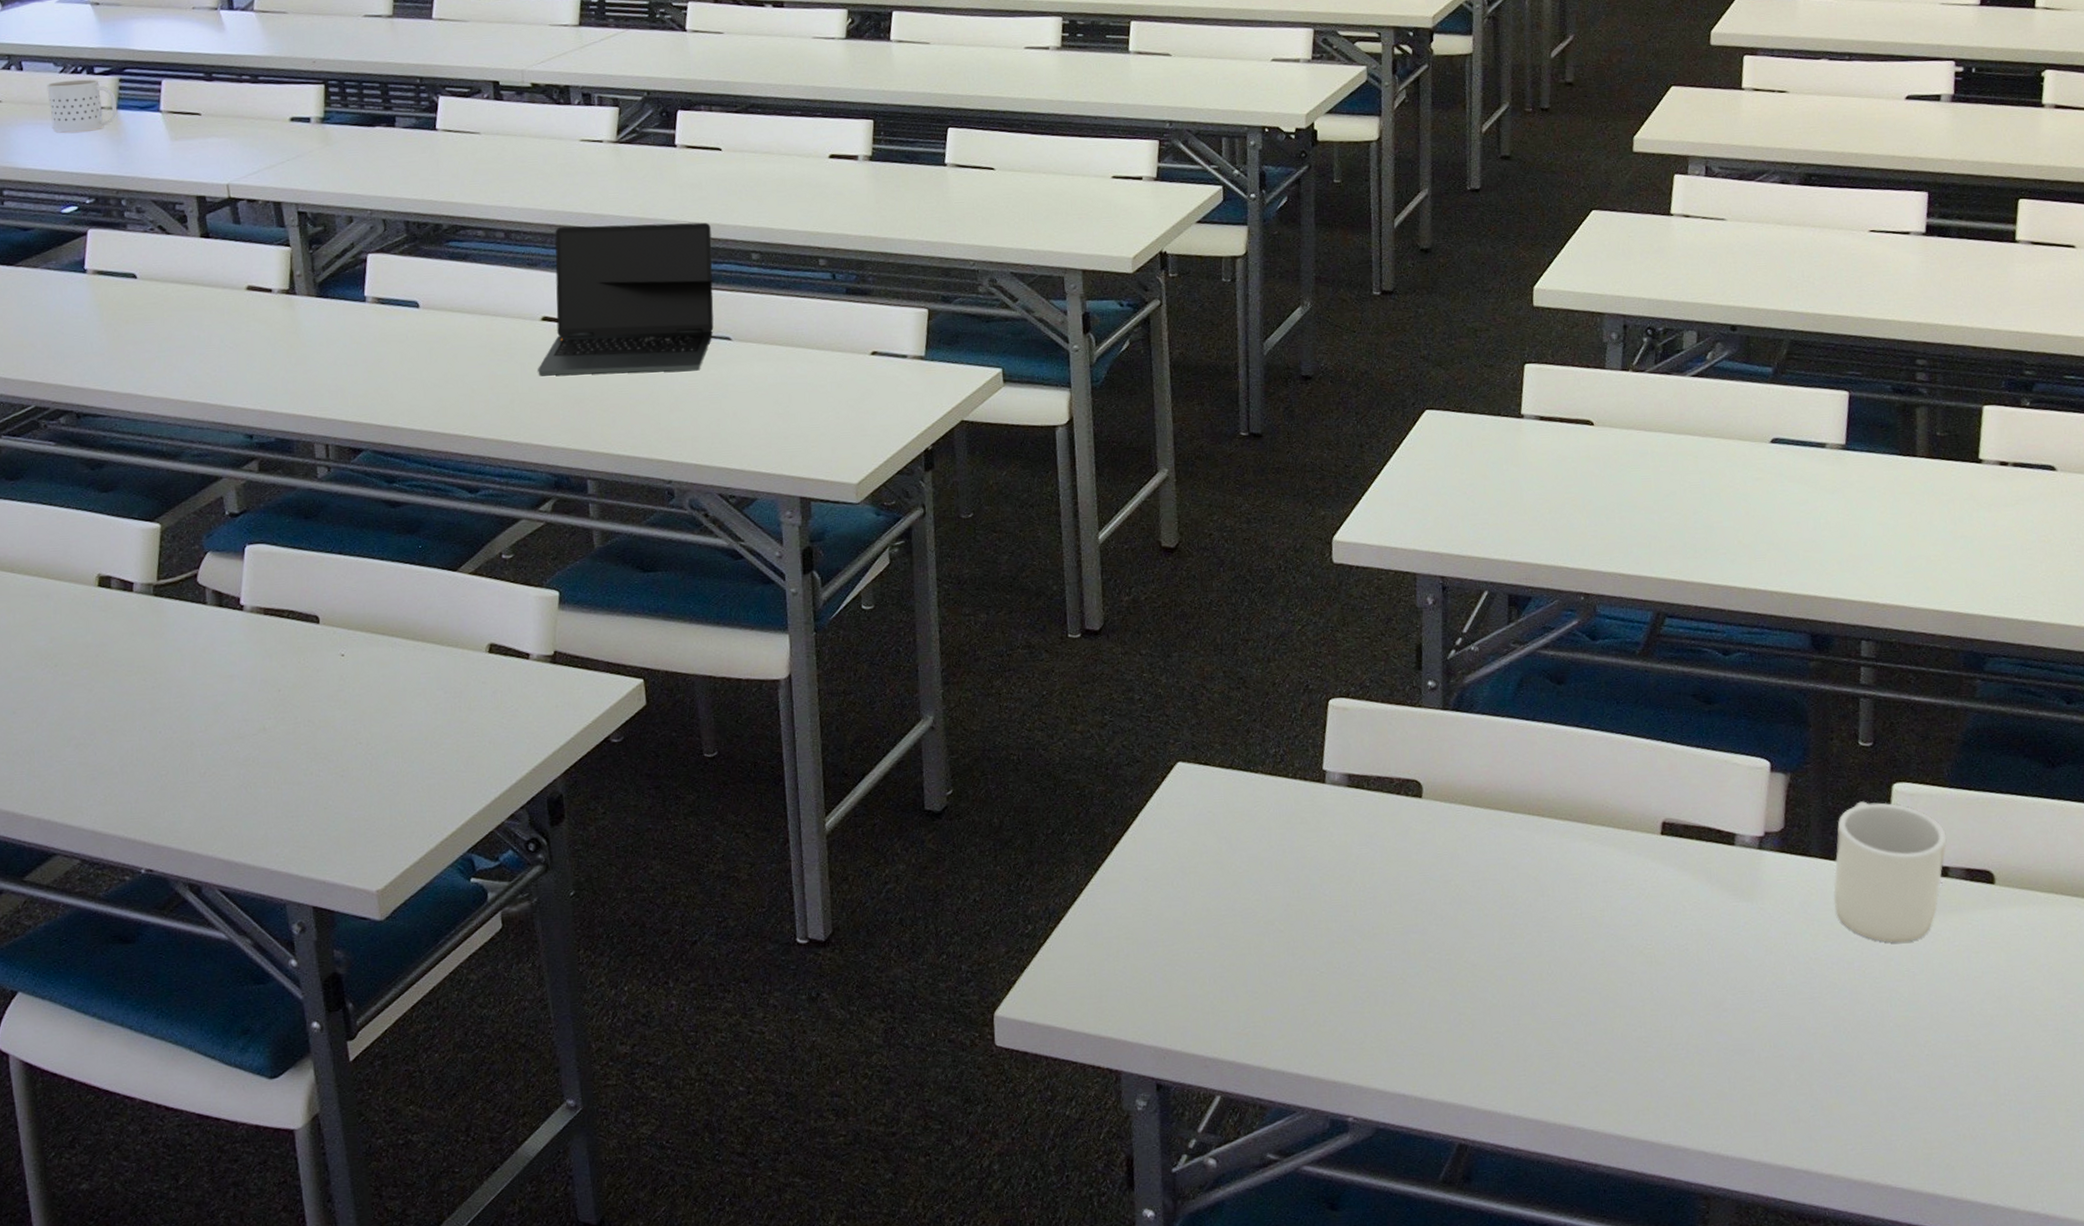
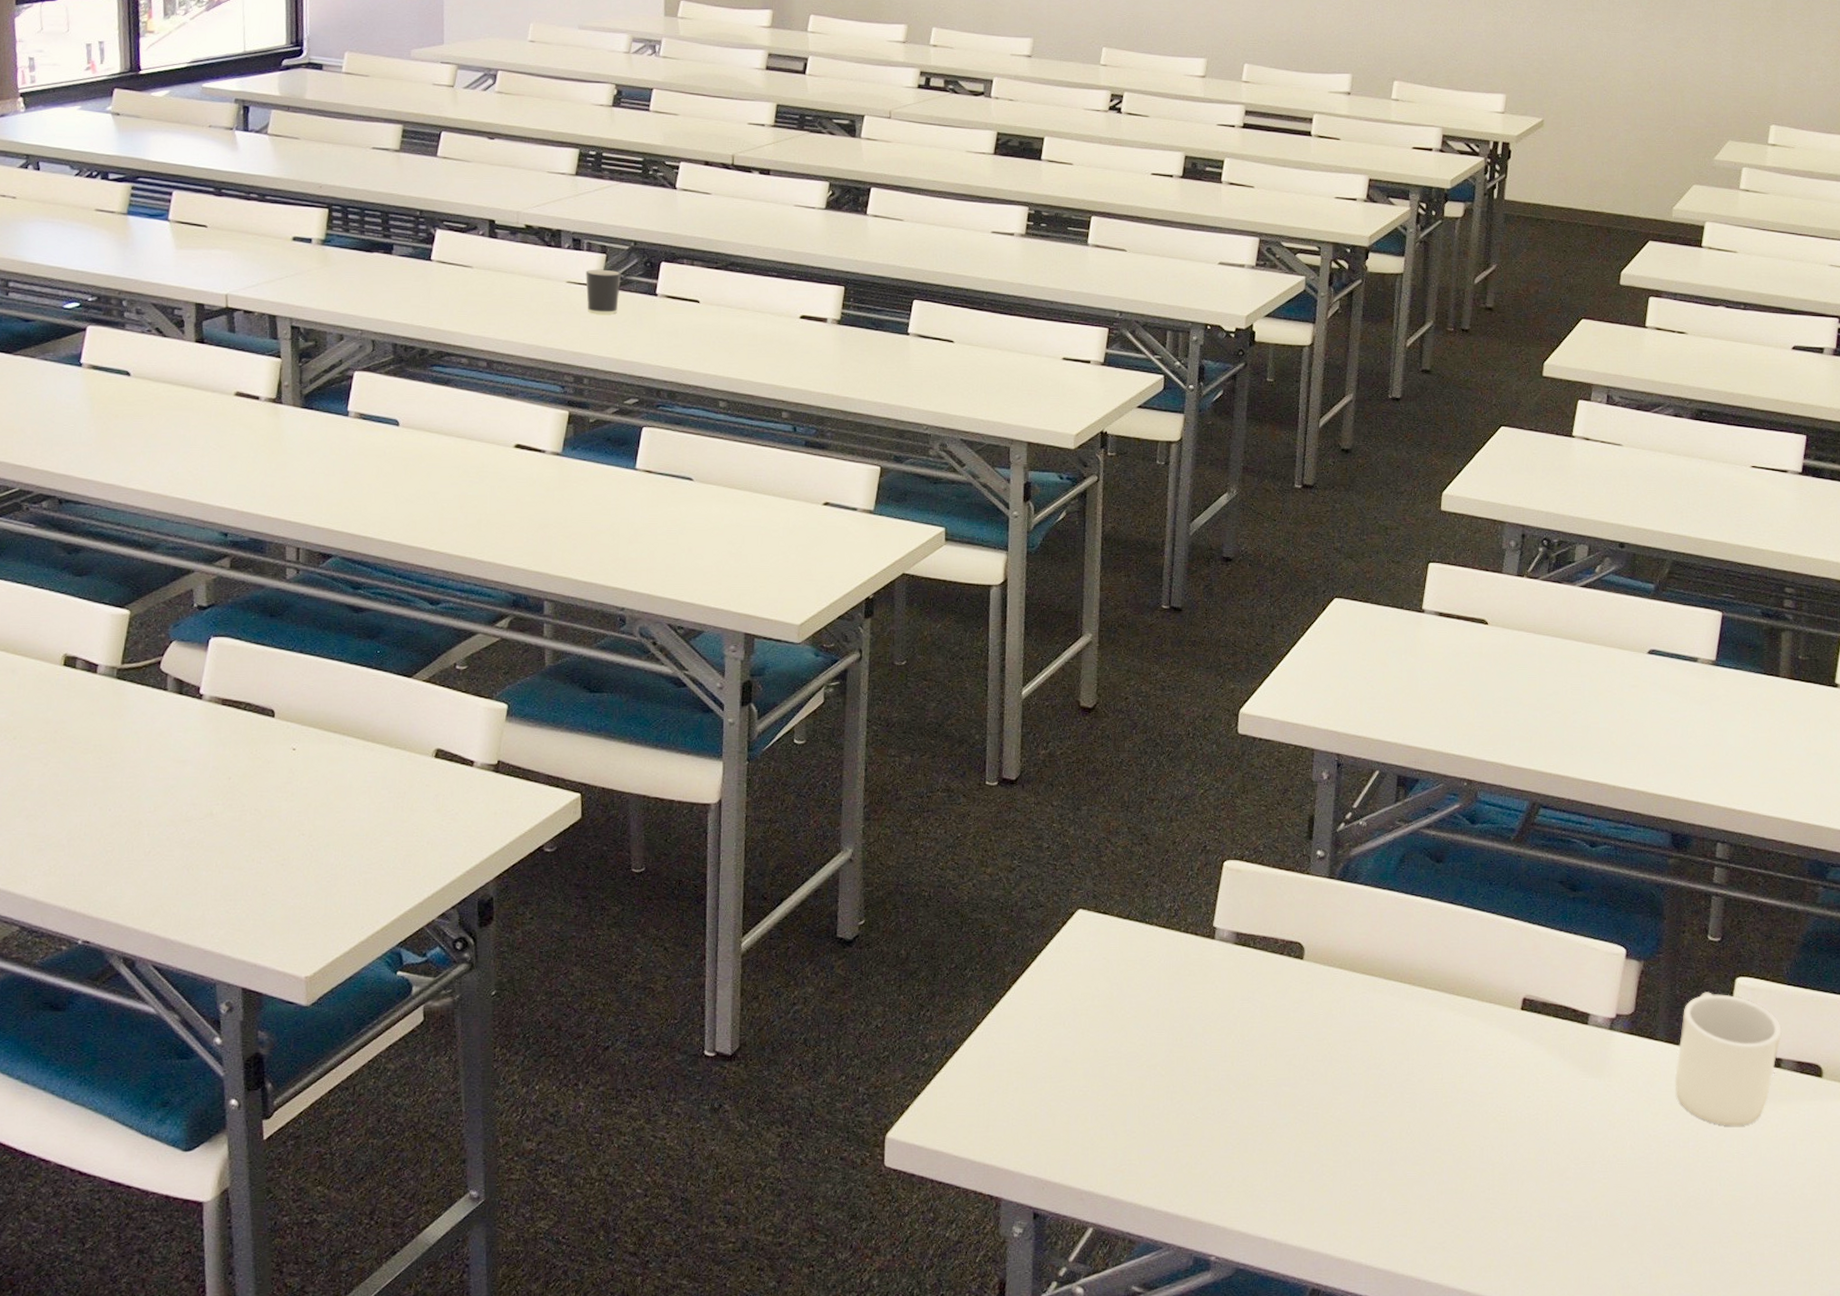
mug: present [47,79,118,134] -> none [61,183,127,234]
laptop: present [538,222,714,376] -> none [507,361,683,507]
mug: none [599,123,637,172] -> present [585,269,621,315]

